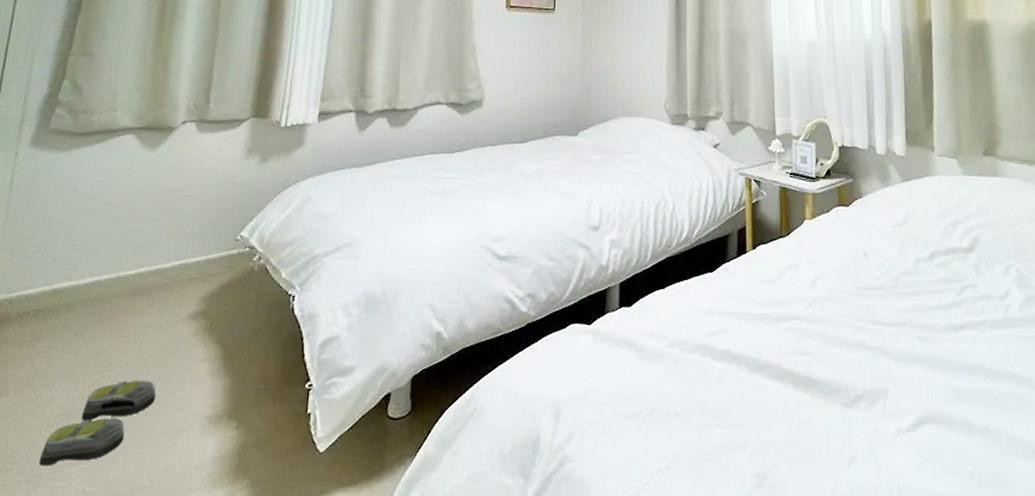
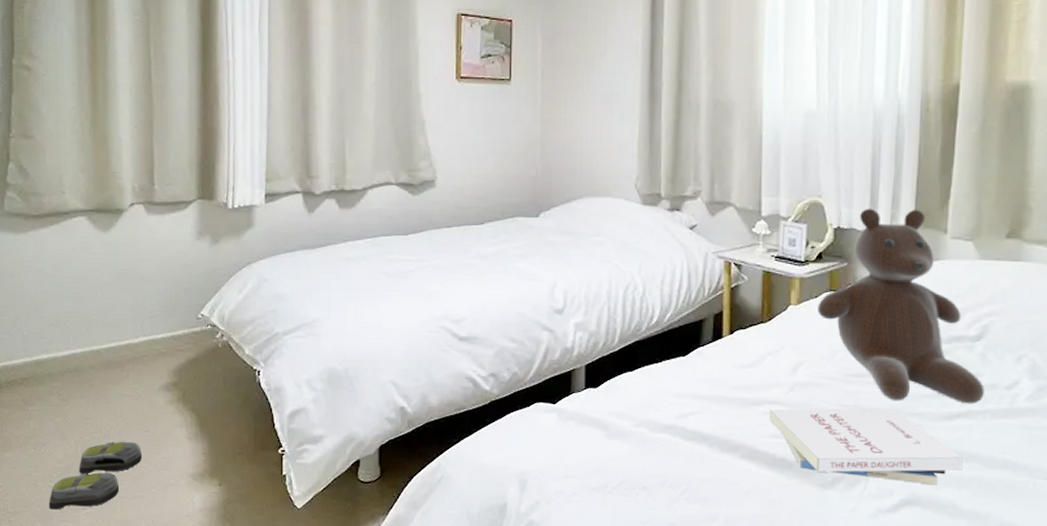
books: none [793,322,971,401] -> present [769,408,963,486]
teddy bear: none [829,128,982,315] -> present [817,208,985,404]

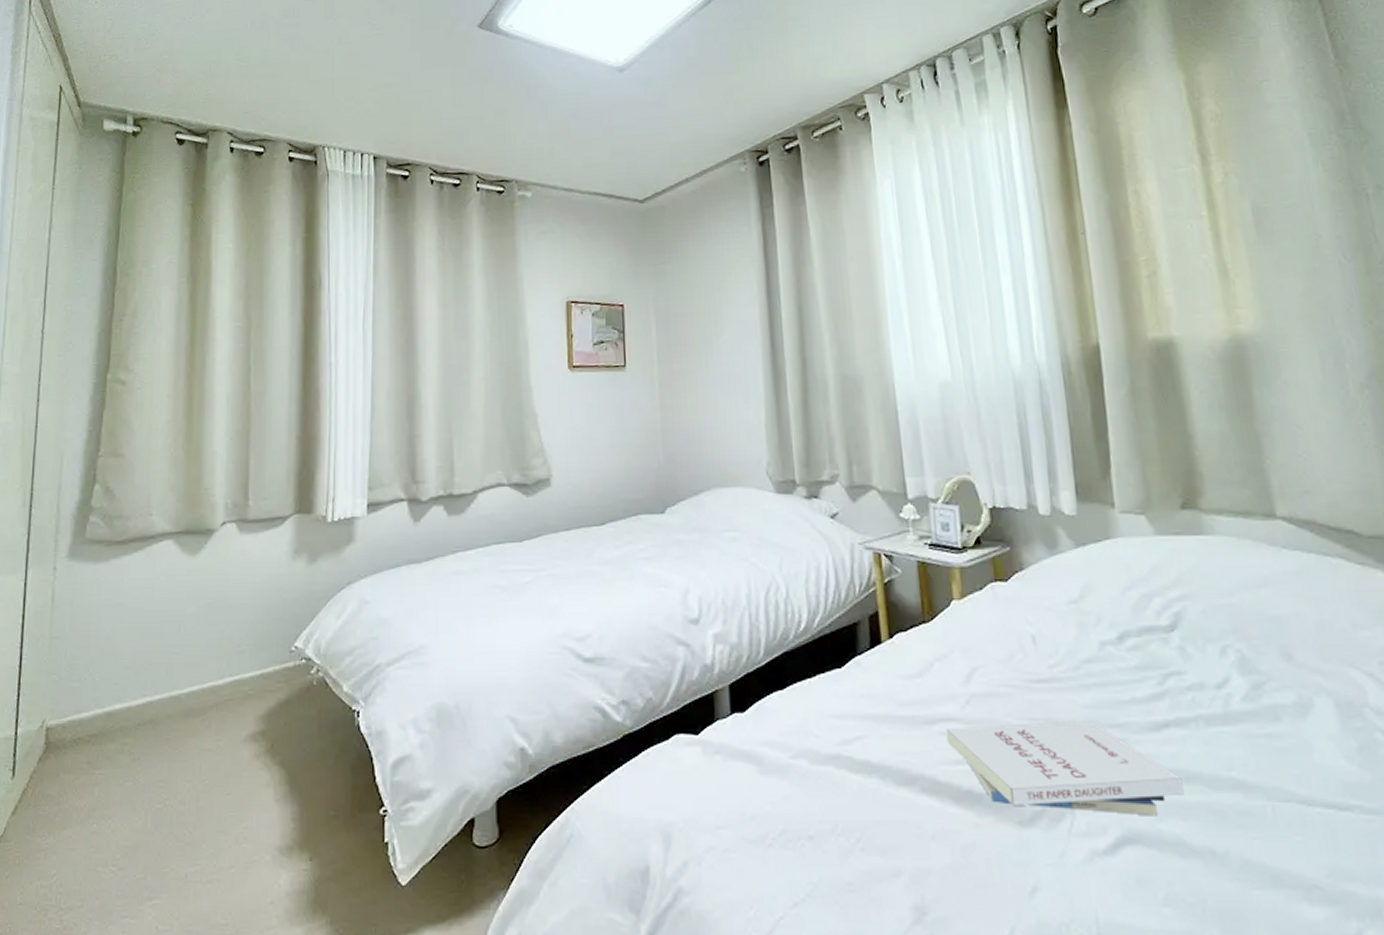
slippers: present [48,441,142,510] -> none [108,808,221,902]
teddy bear: present [817,208,985,404] -> none [984,481,1192,711]

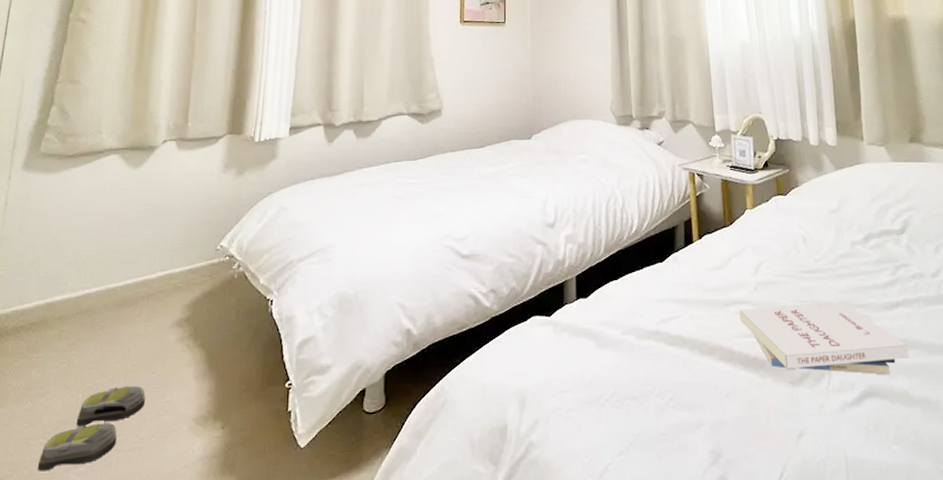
slippers: none [108,808,221,902] -> present [37,385,146,471]

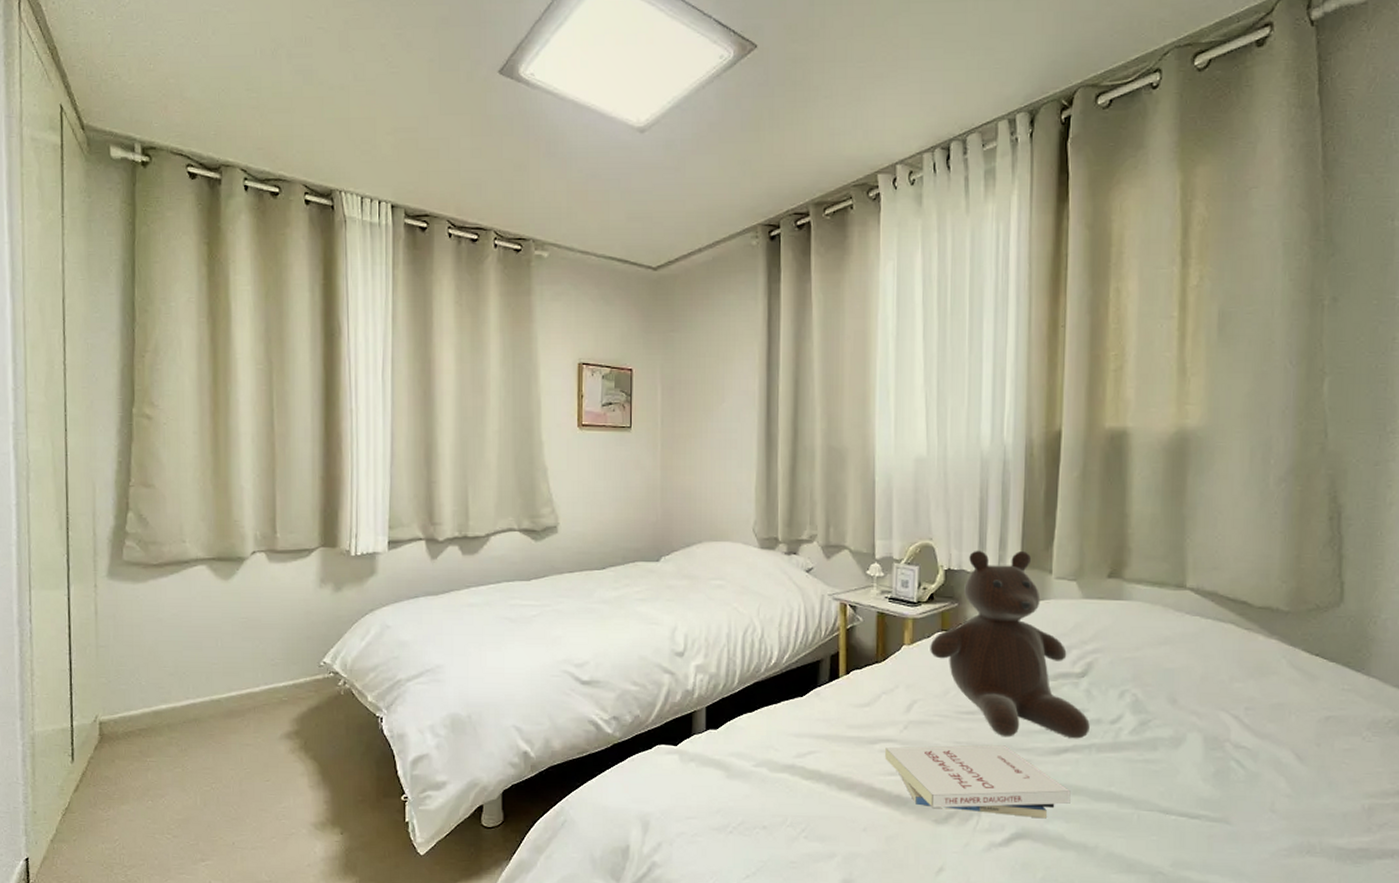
slippers: present [37,385,146,471] -> none [166,791,262,862]
teddy bear: none [769,120,915,294] -> present [930,550,1090,739]

